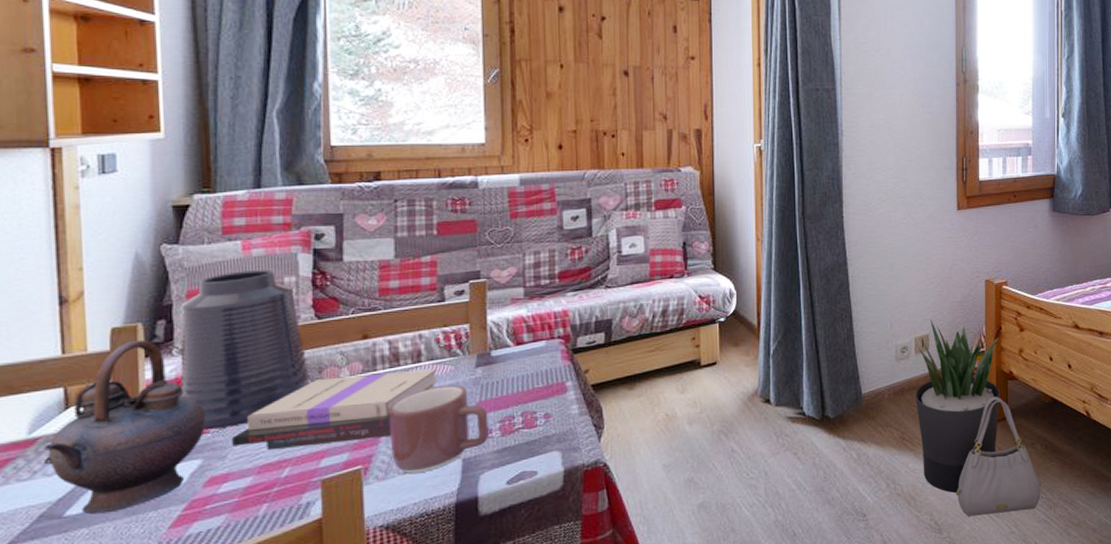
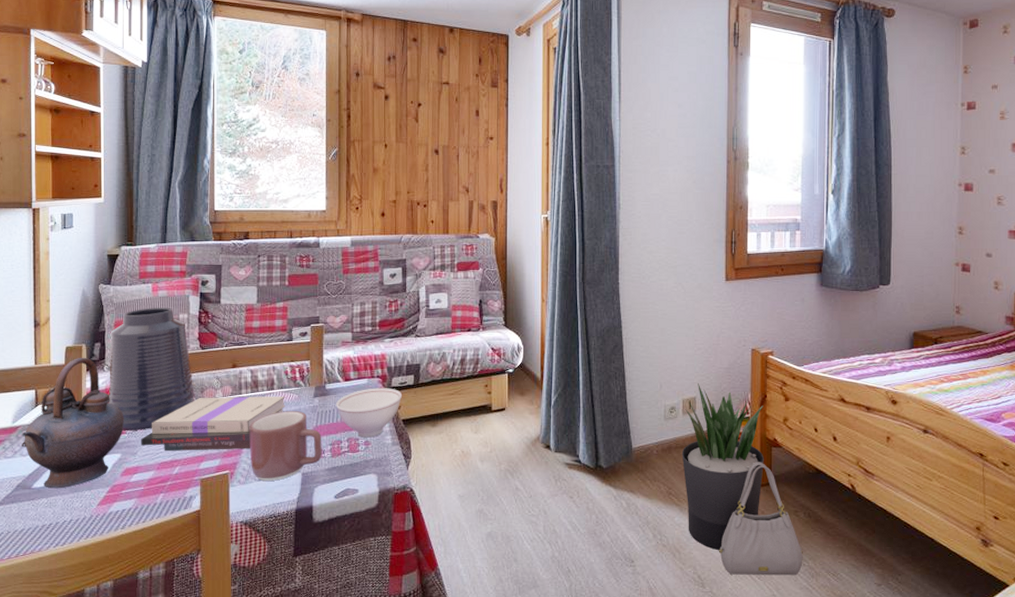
bowl: none [504,349,591,410] -> present [335,388,403,438]

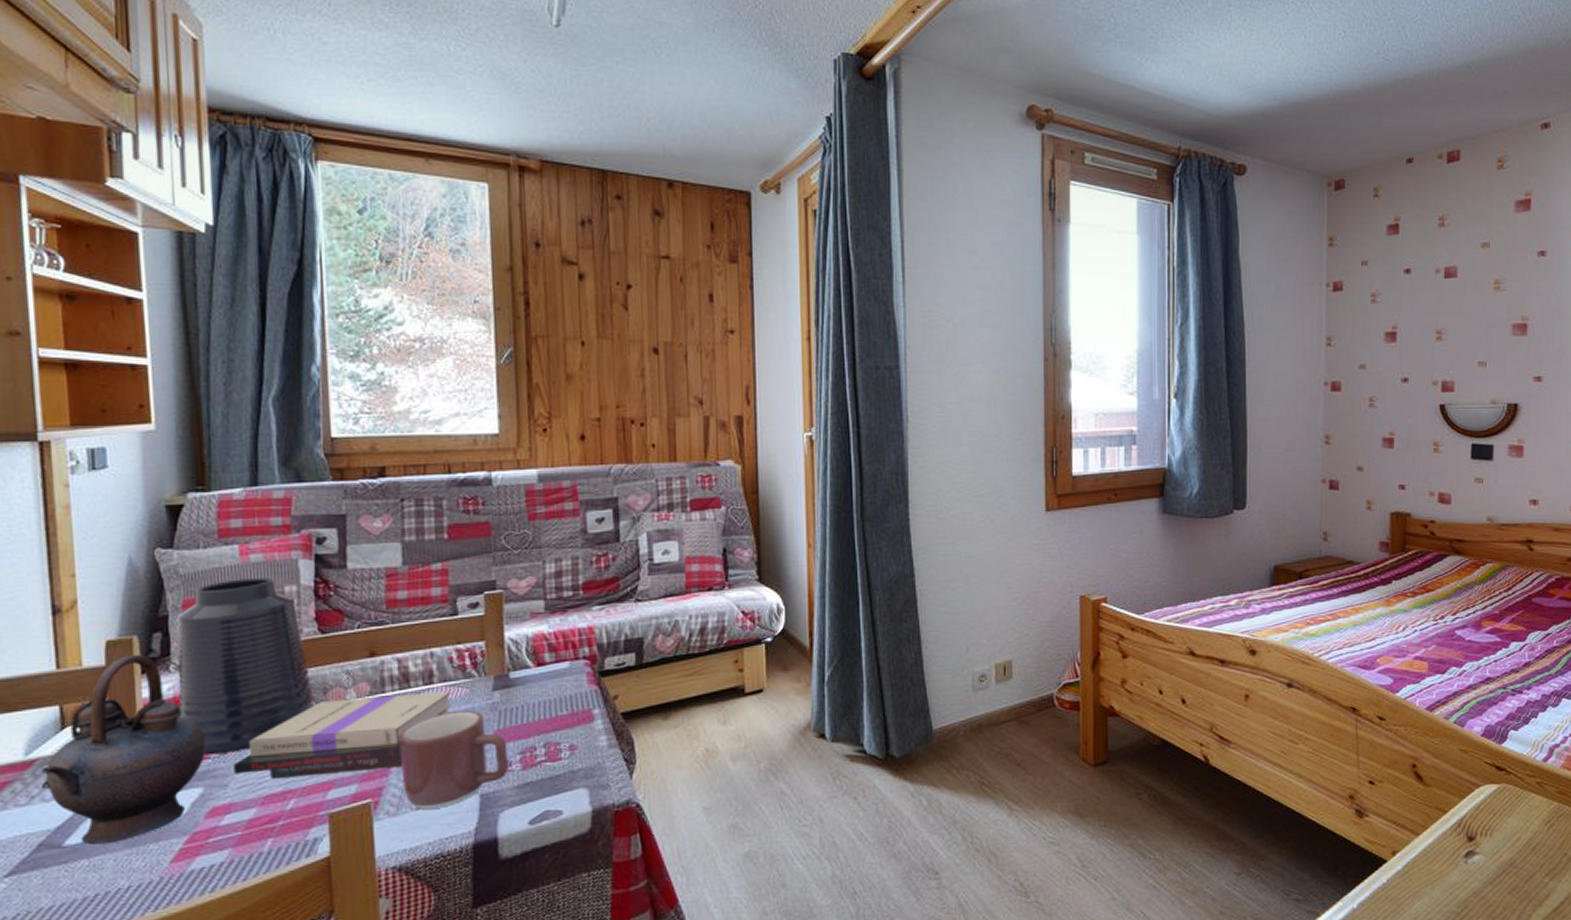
bowl: present [335,388,403,438] -> none [524,672,621,741]
planter: present [681,383,764,550] -> none [995,643,1098,849]
handbag: present [719,462,803,576] -> none [1046,736,1148,878]

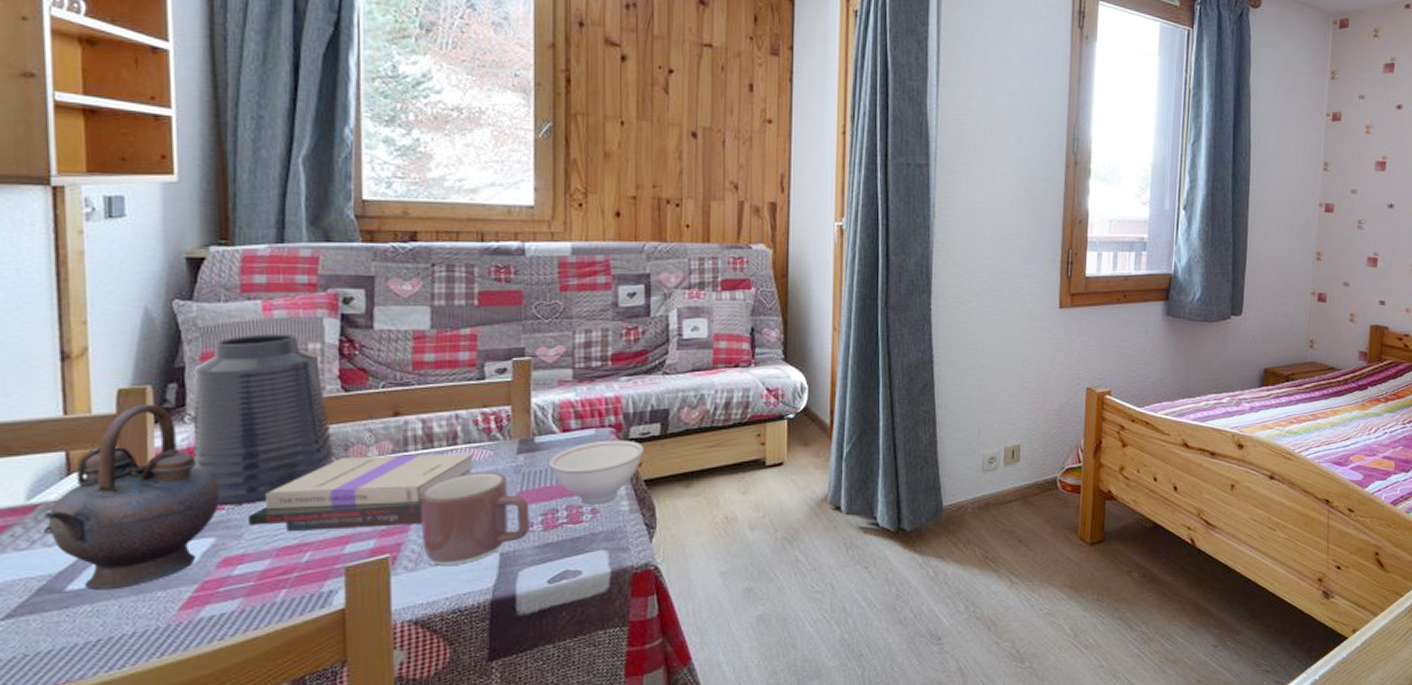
bowl: none [524,672,621,741] -> present [548,440,645,504]

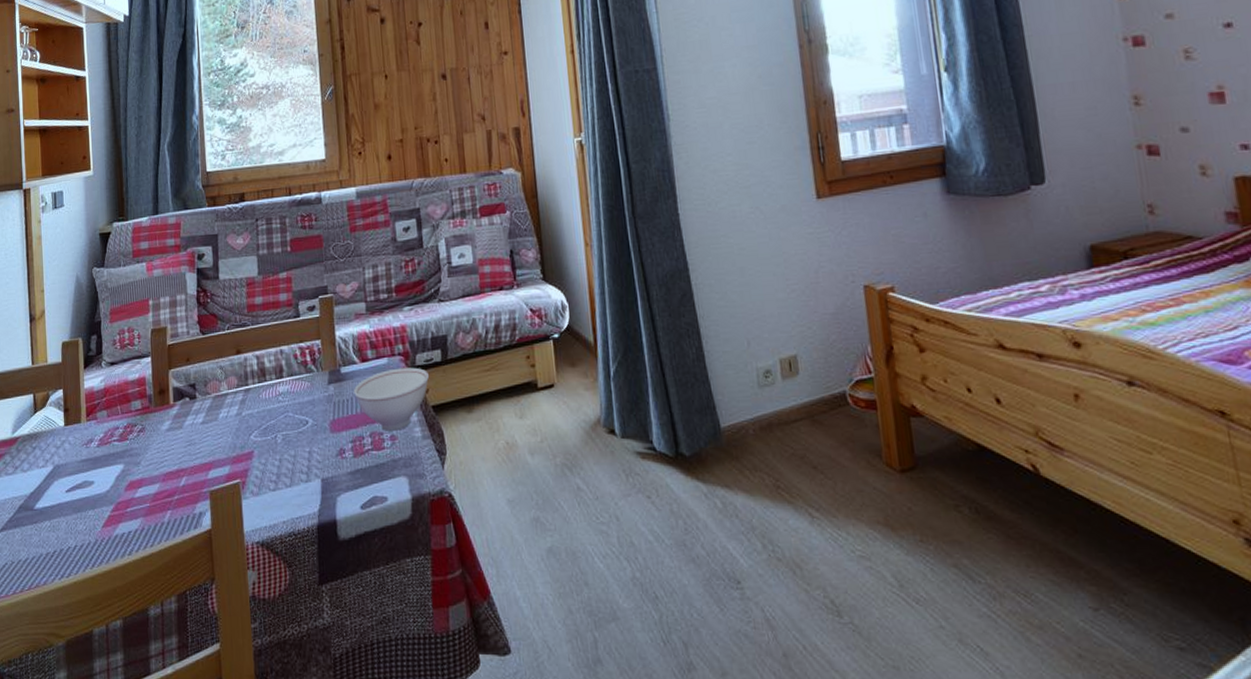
teapot: present [43,403,221,591] -> none [22,352,126,509]
vase: present [192,334,336,505] -> none [106,289,199,436]
books: present [248,452,475,532] -> none [144,384,297,459]
mug: present [419,471,529,565] -> none [258,401,343,490]

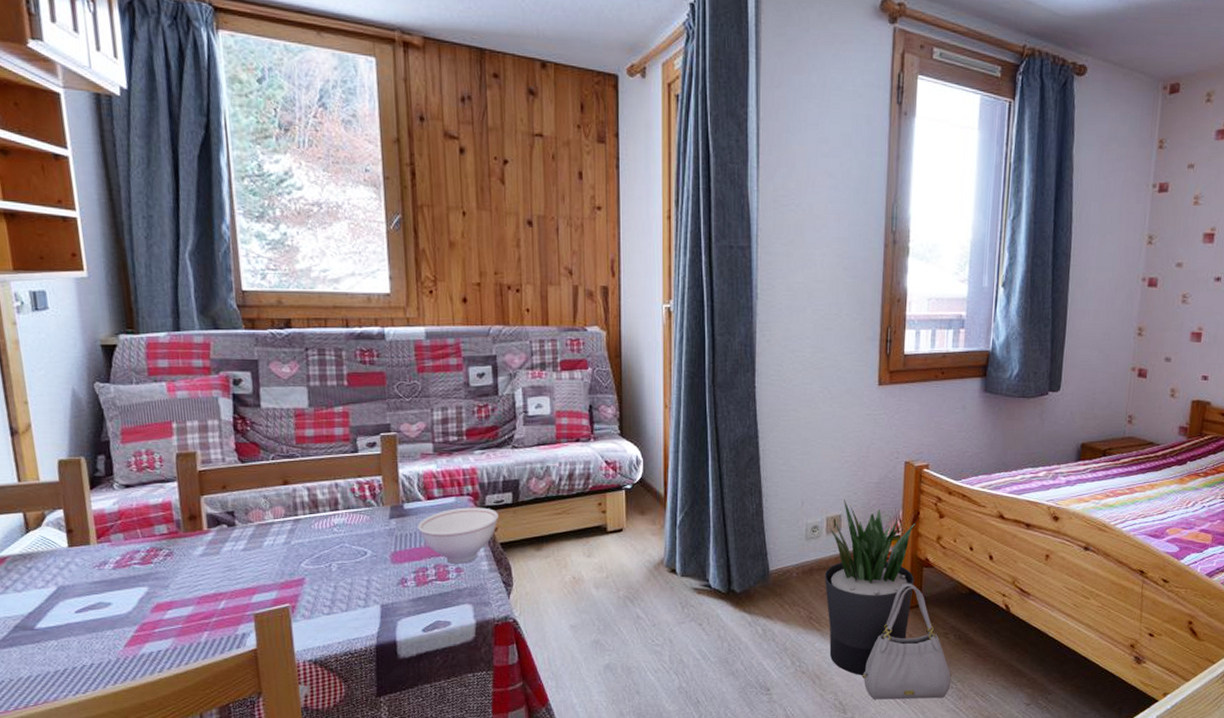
planter: none [784,336,905,563] -> present [824,500,916,675]
handbag: none [855,438,977,598] -> present [863,583,952,700]

